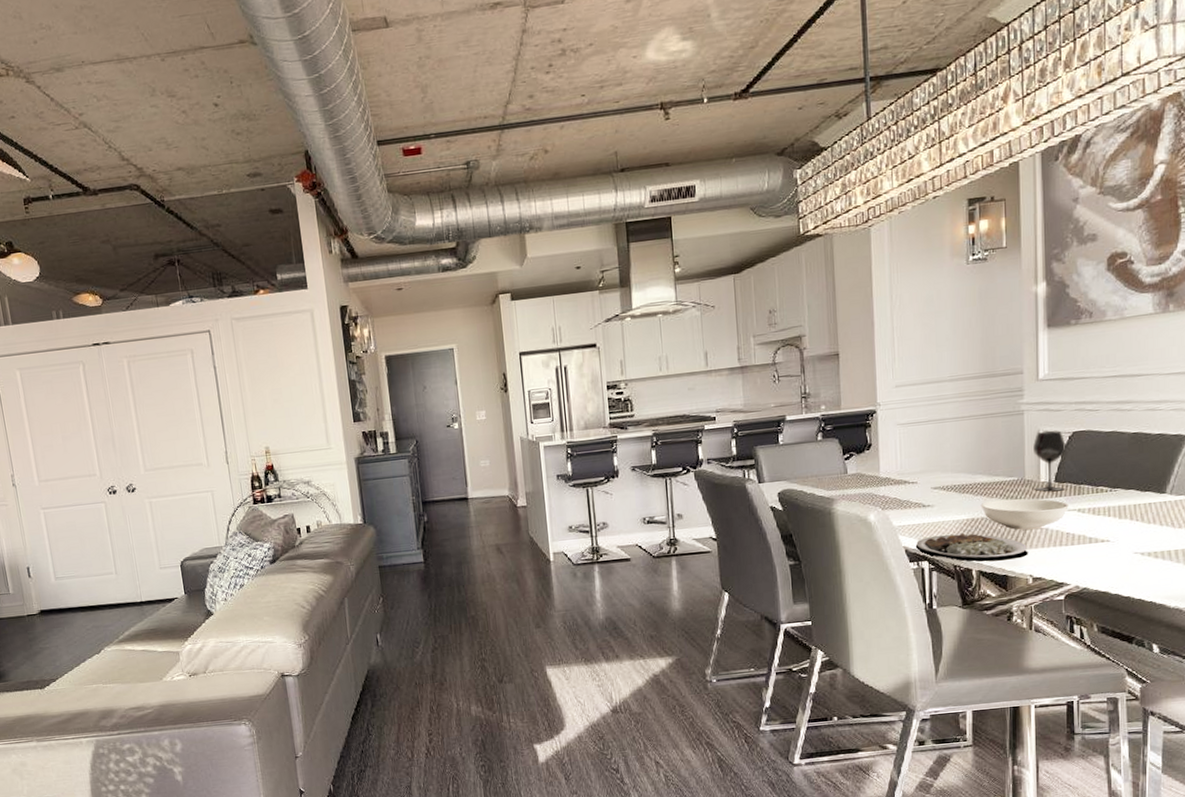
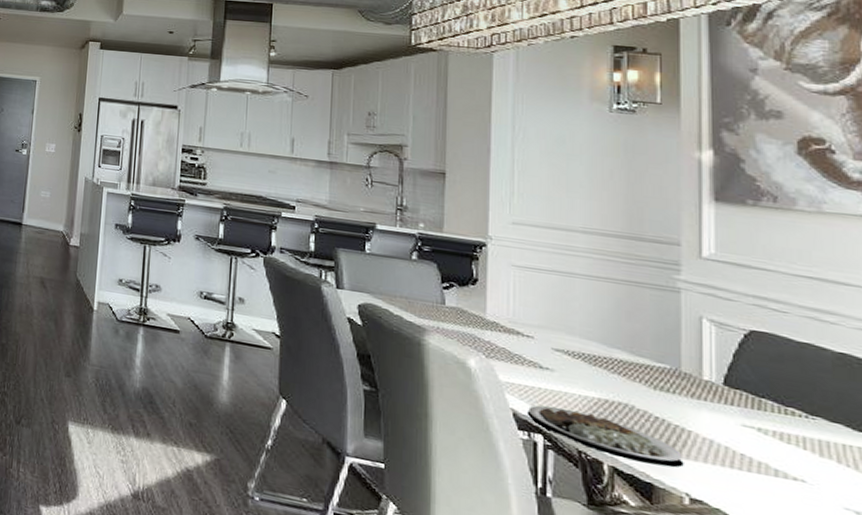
bowl: present [980,498,1069,531] -> none [618,384,744,439]
wineglass: present [1033,430,1066,492] -> none [693,318,740,399]

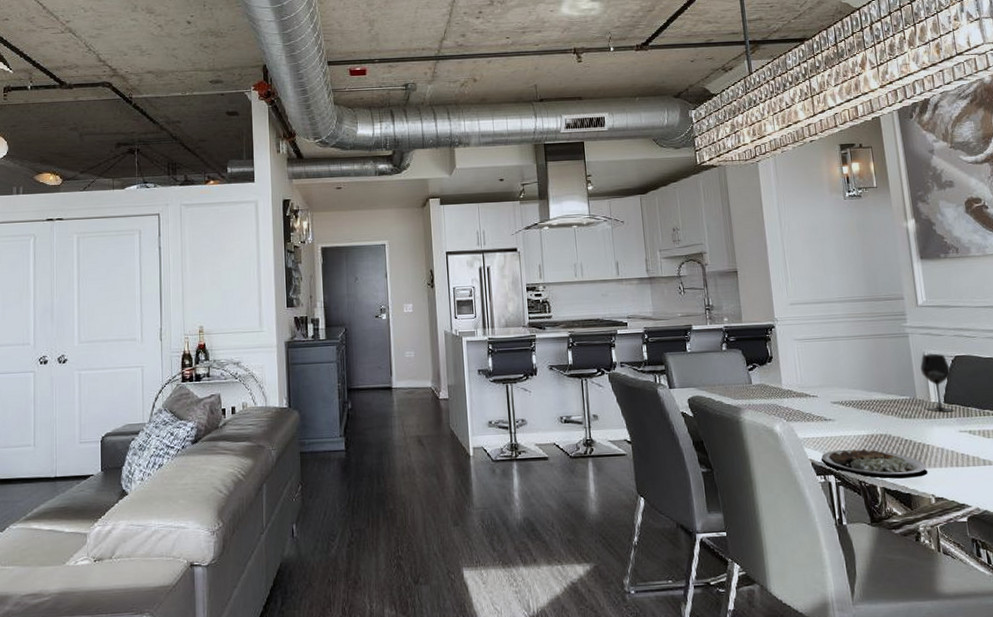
wineglass: none [693,318,740,399] -> present [920,353,955,413]

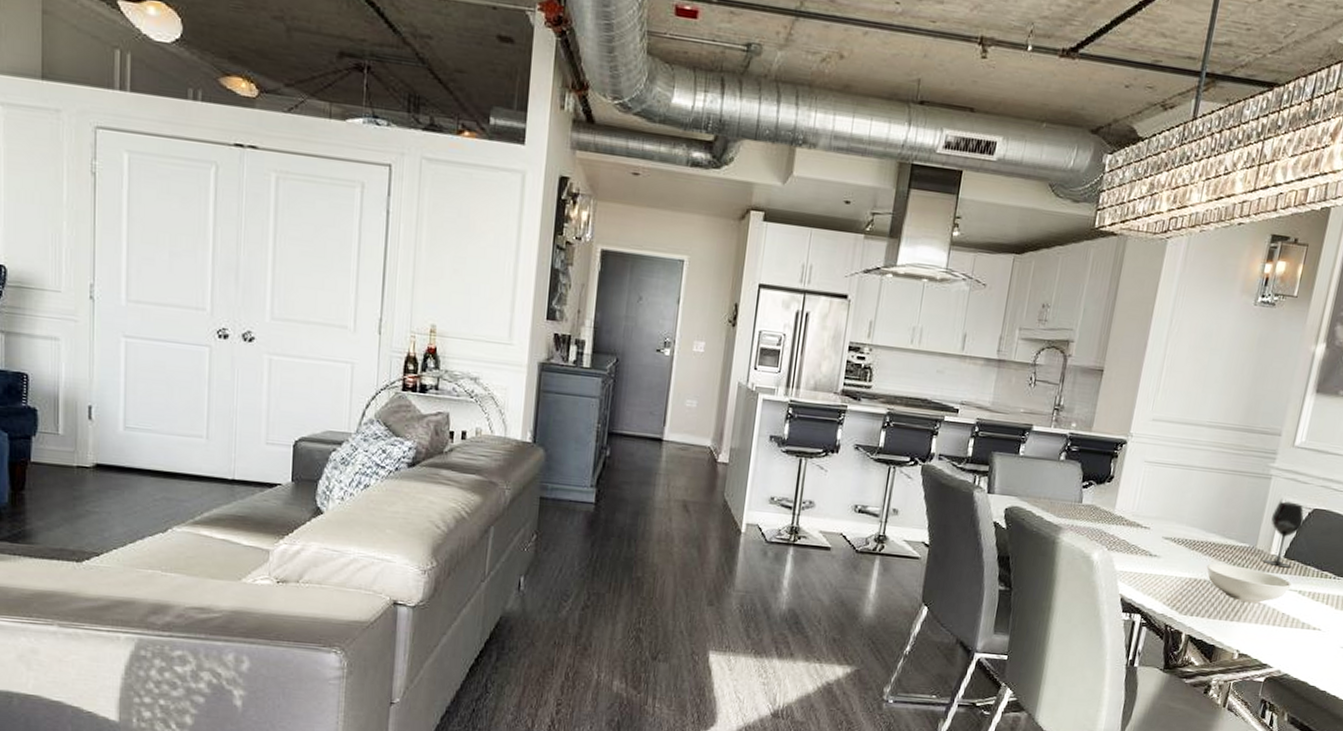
plate: present [821,449,928,479] -> none [1132,588,1241,630]
bowl: none [878,417,960,449] -> present [1206,563,1291,604]

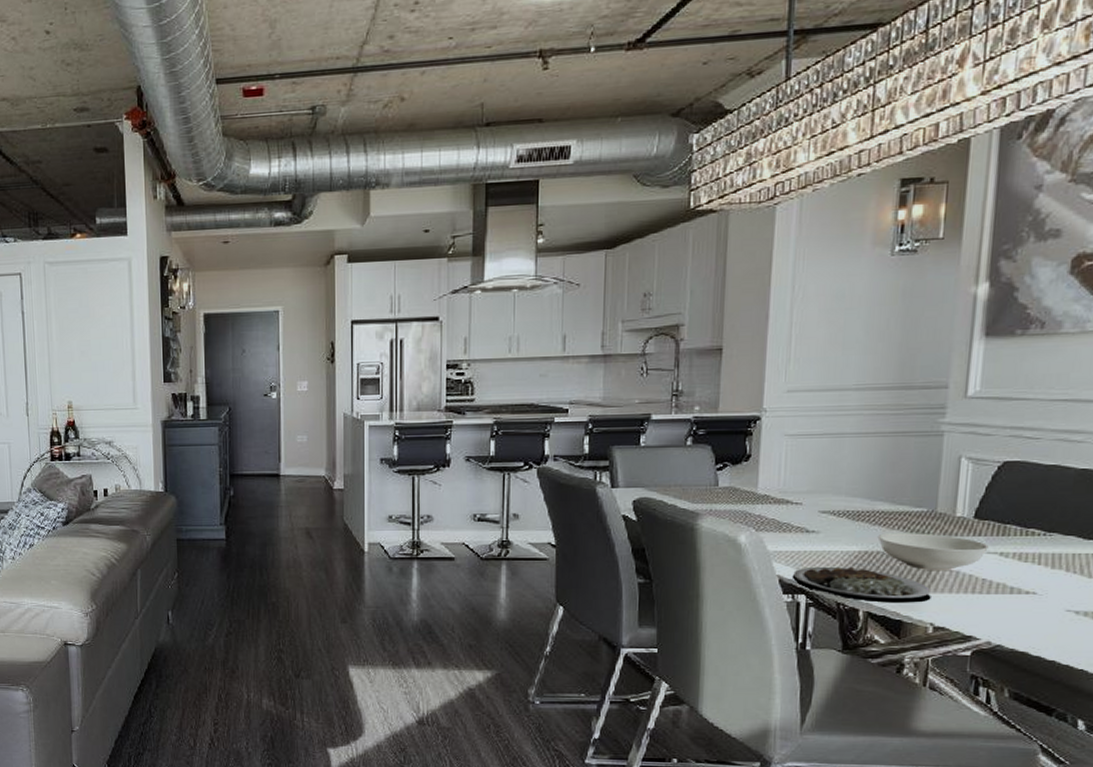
plate: none [1132,588,1241,630] -> present [792,566,931,603]
wineglass: present [1262,501,1304,568] -> none [947,457,993,529]

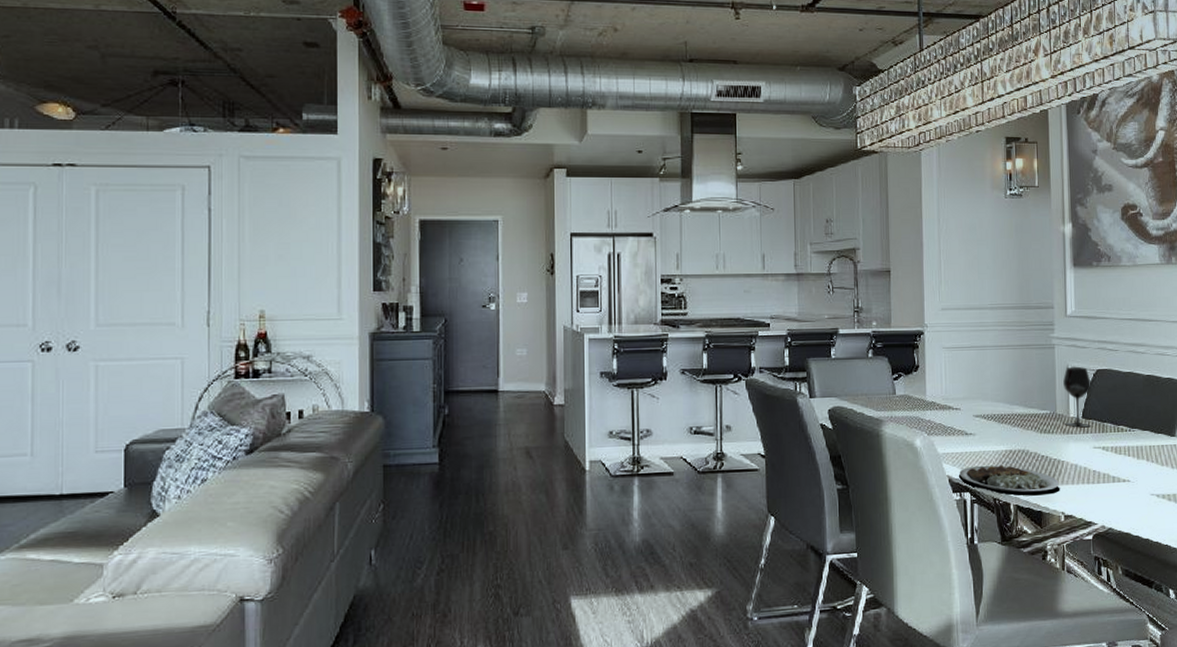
bowl: present [877,533,989,571] -> none [1017,432,1094,466]
wineglass: none [947,457,993,529] -> present [1063,366,1092,428]

